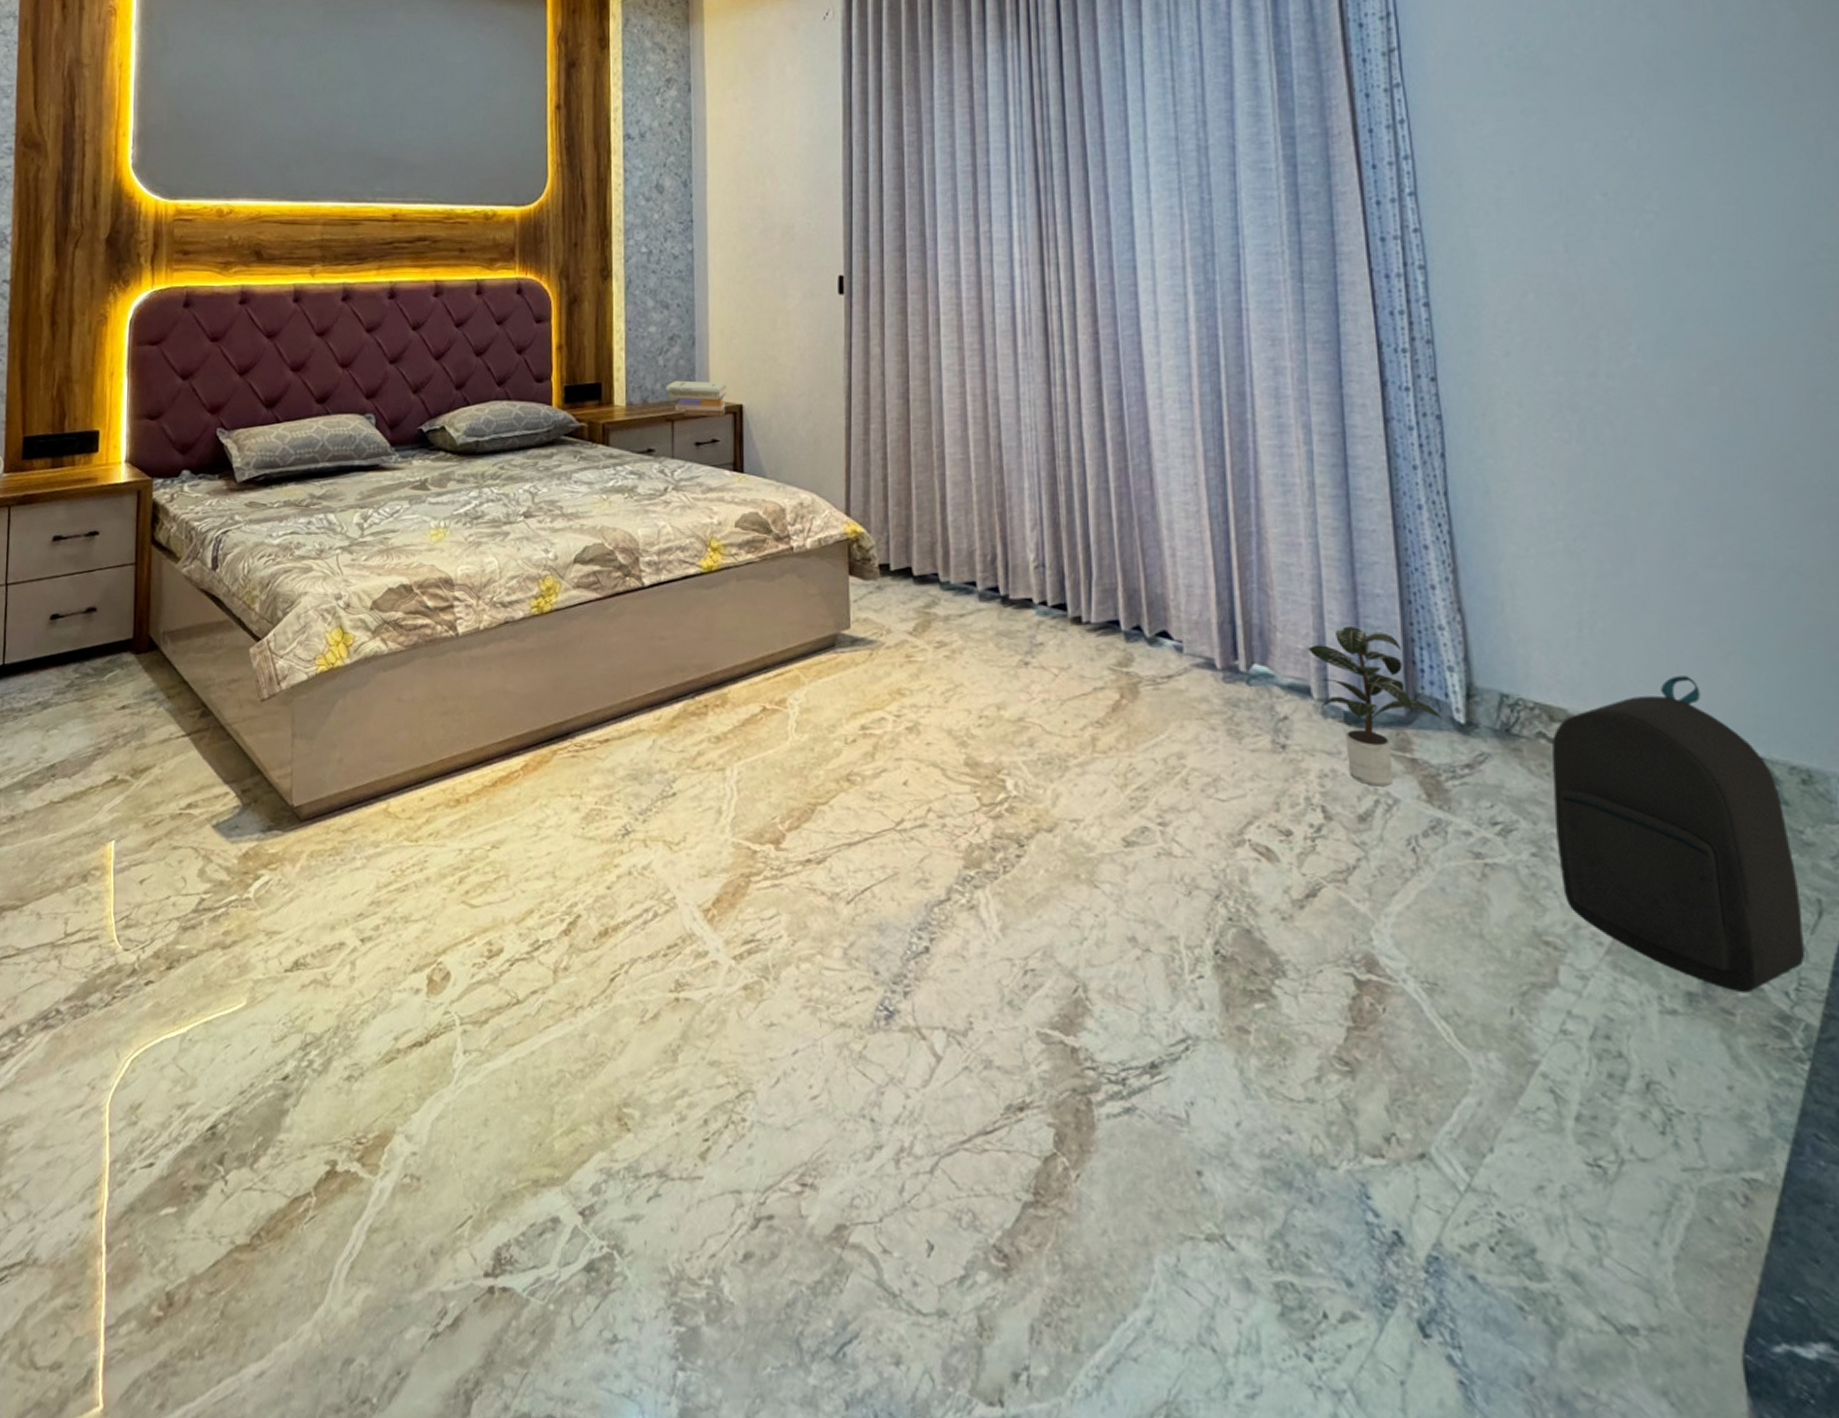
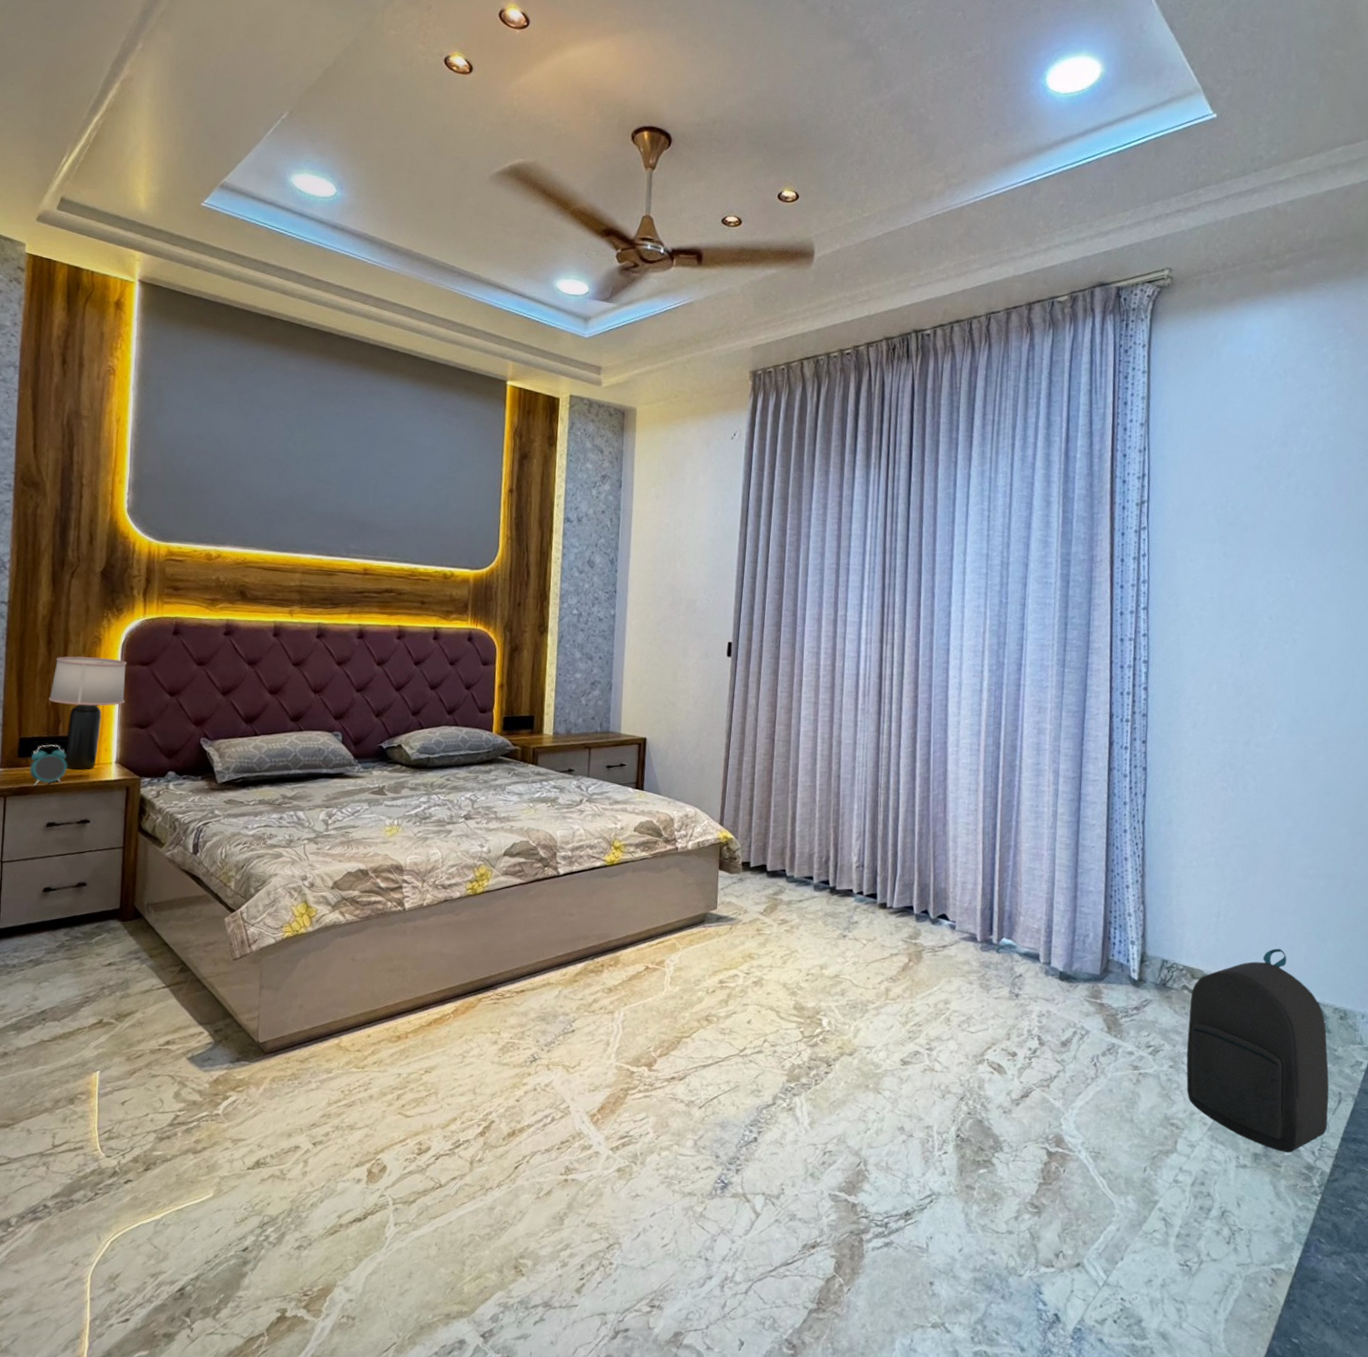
alarm clock: none [34,443,74,494] -> present [29,744,67,787]
table lamp: none [53,338,135,473] -> present [48,656,127,770]
books: present [665,380,726,418] -> none [585,716,635,747]
potted plant: present [1306,626,1442,787] -> none [1039,913,1123,1023]

